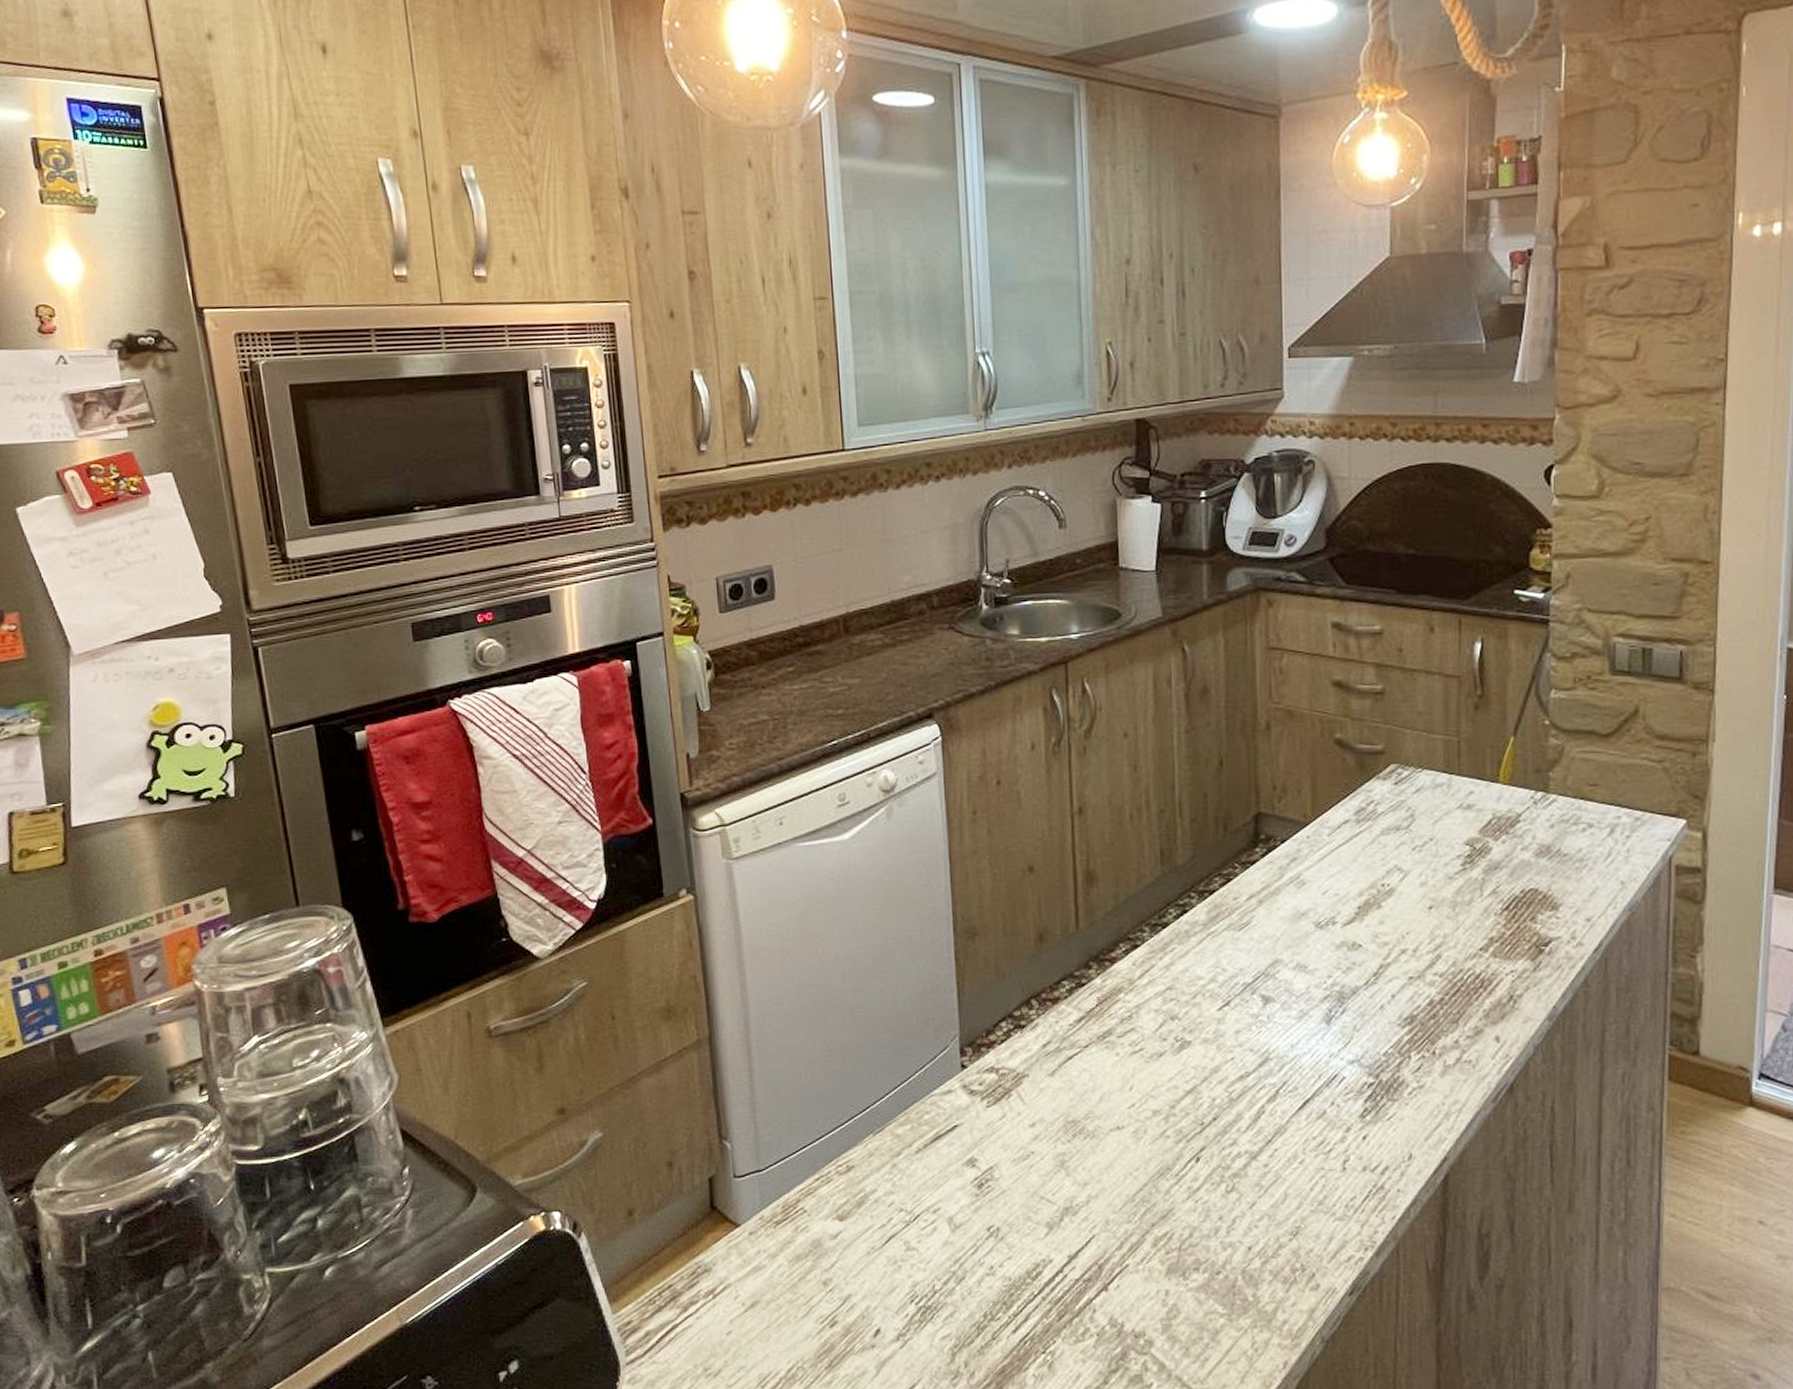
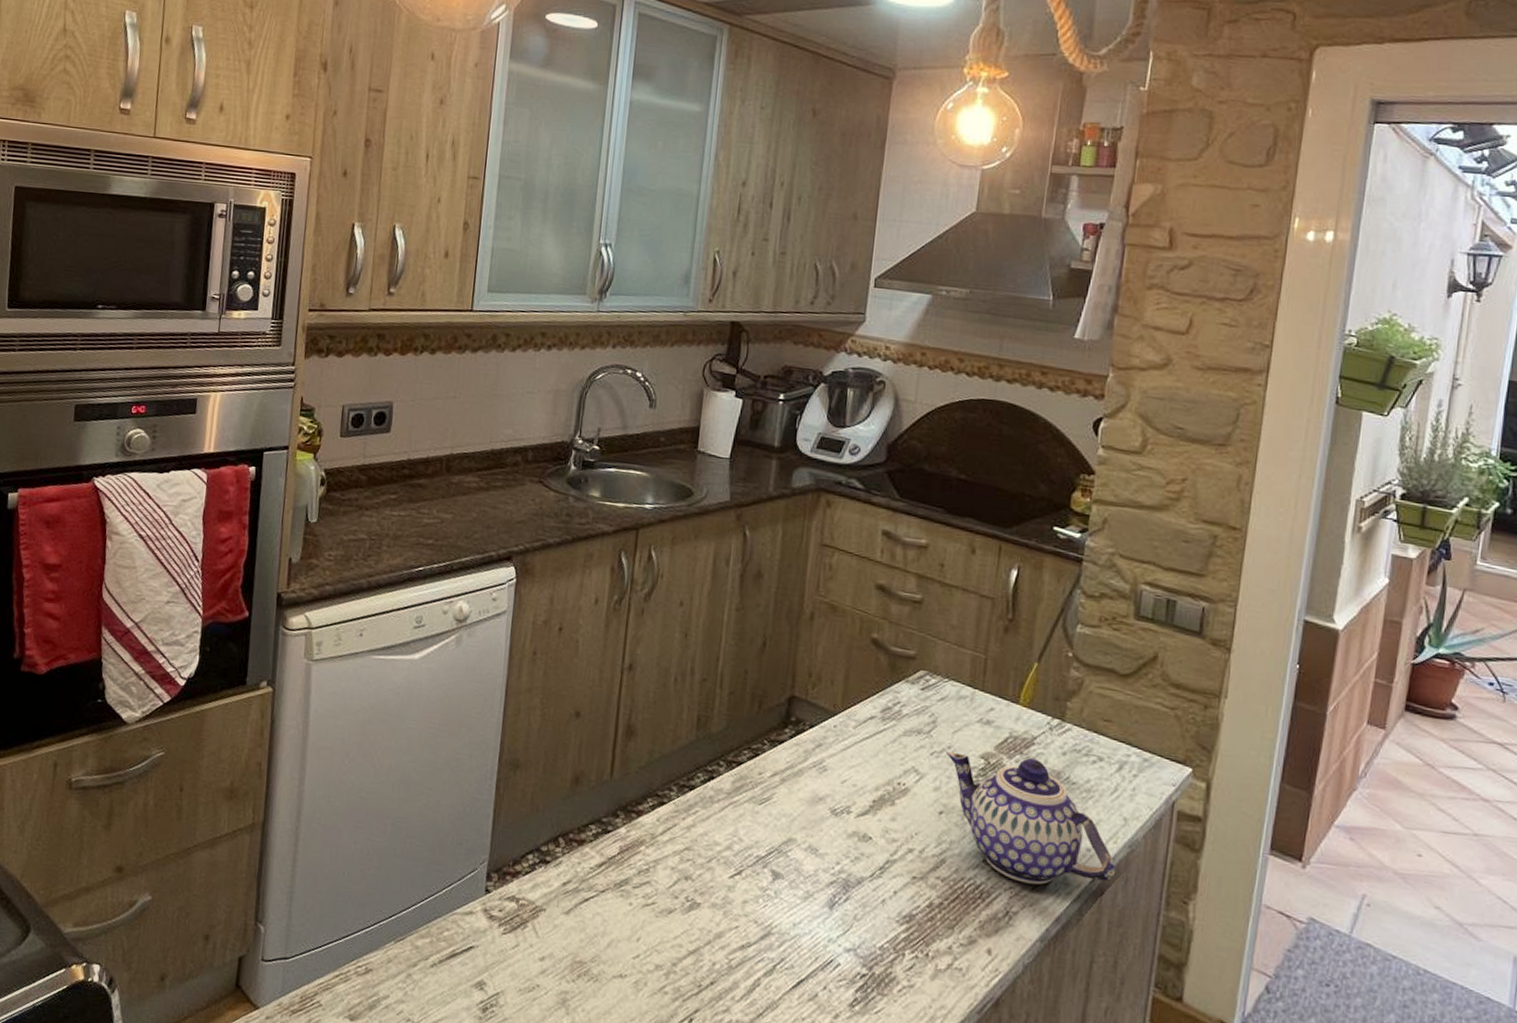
teapot: none [1429,837,1618,965] -> present [946,751,1116,885]

